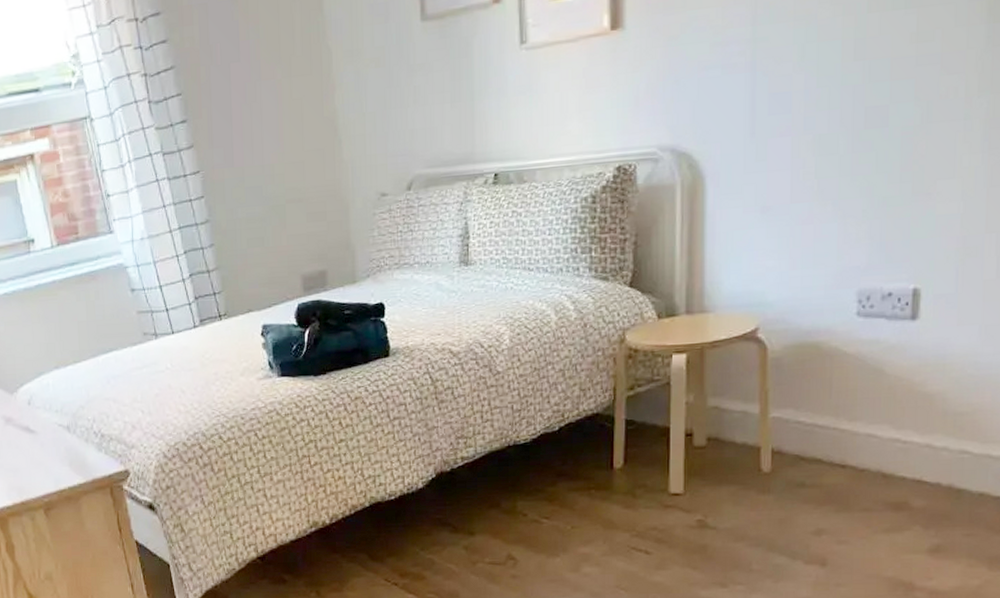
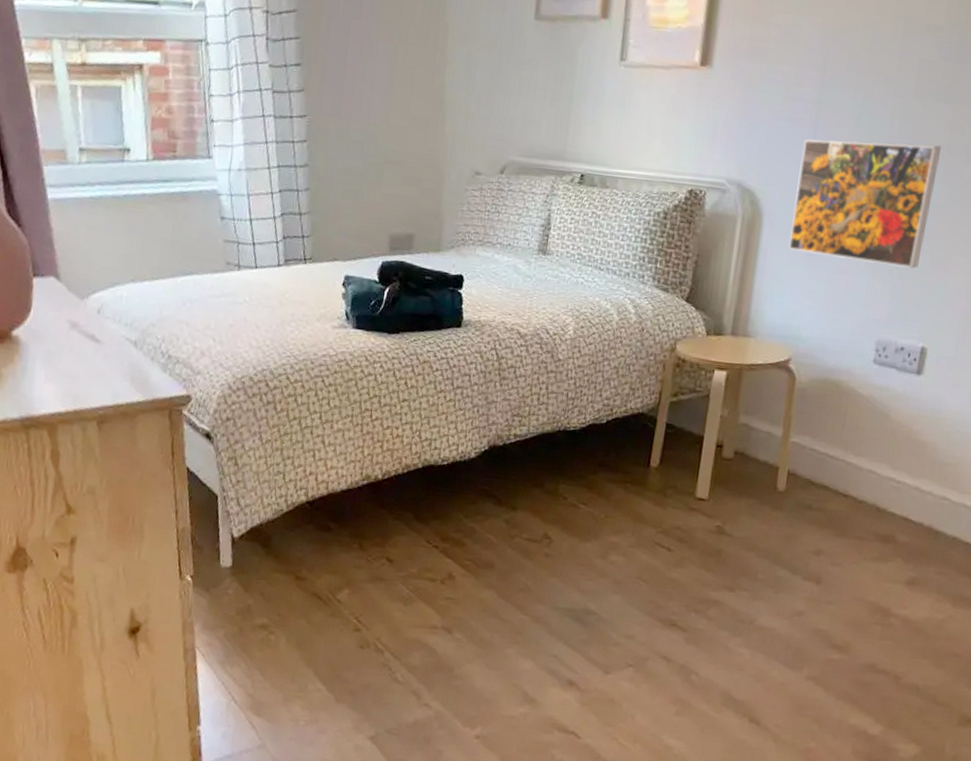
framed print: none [739,59,908,210] -> present [789,139,941,268]

